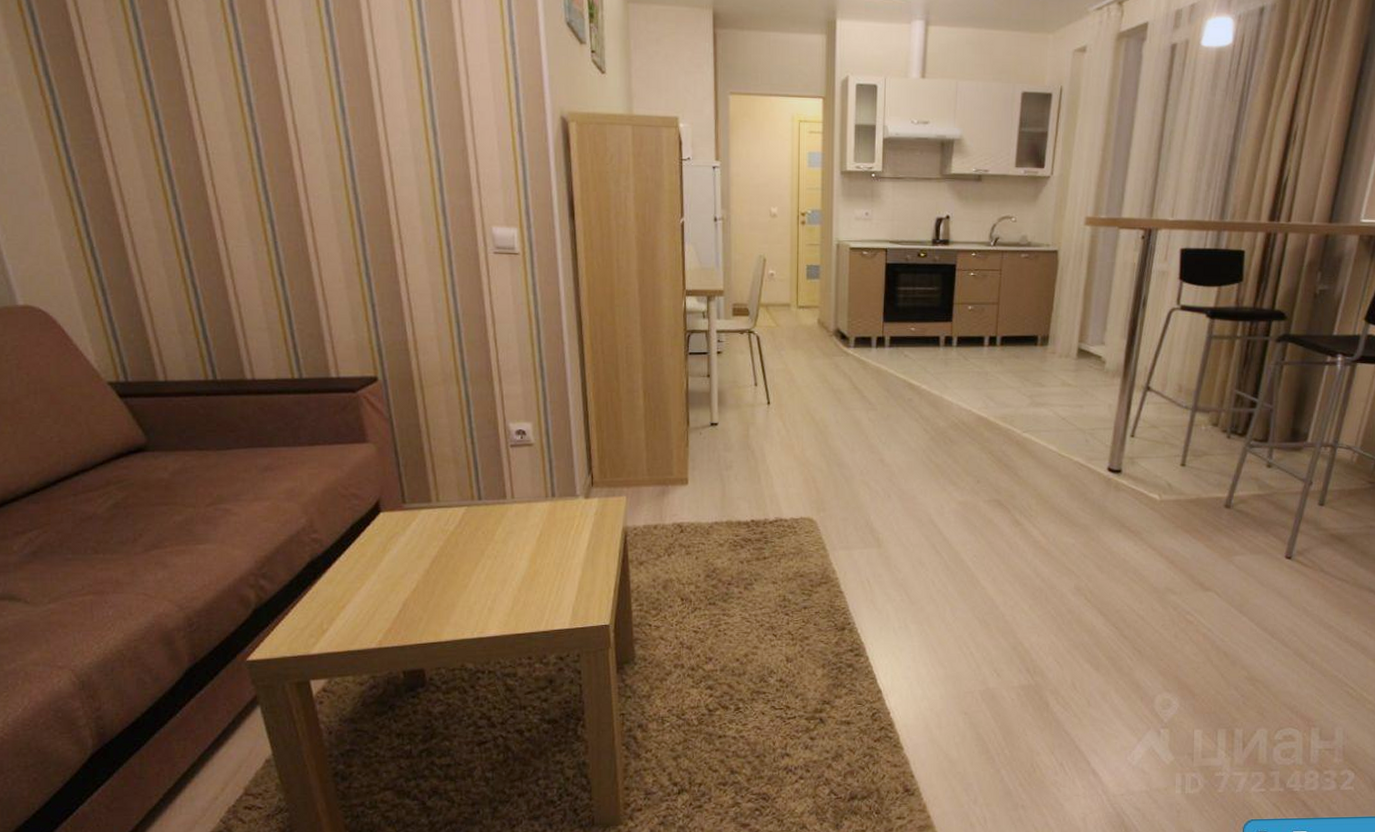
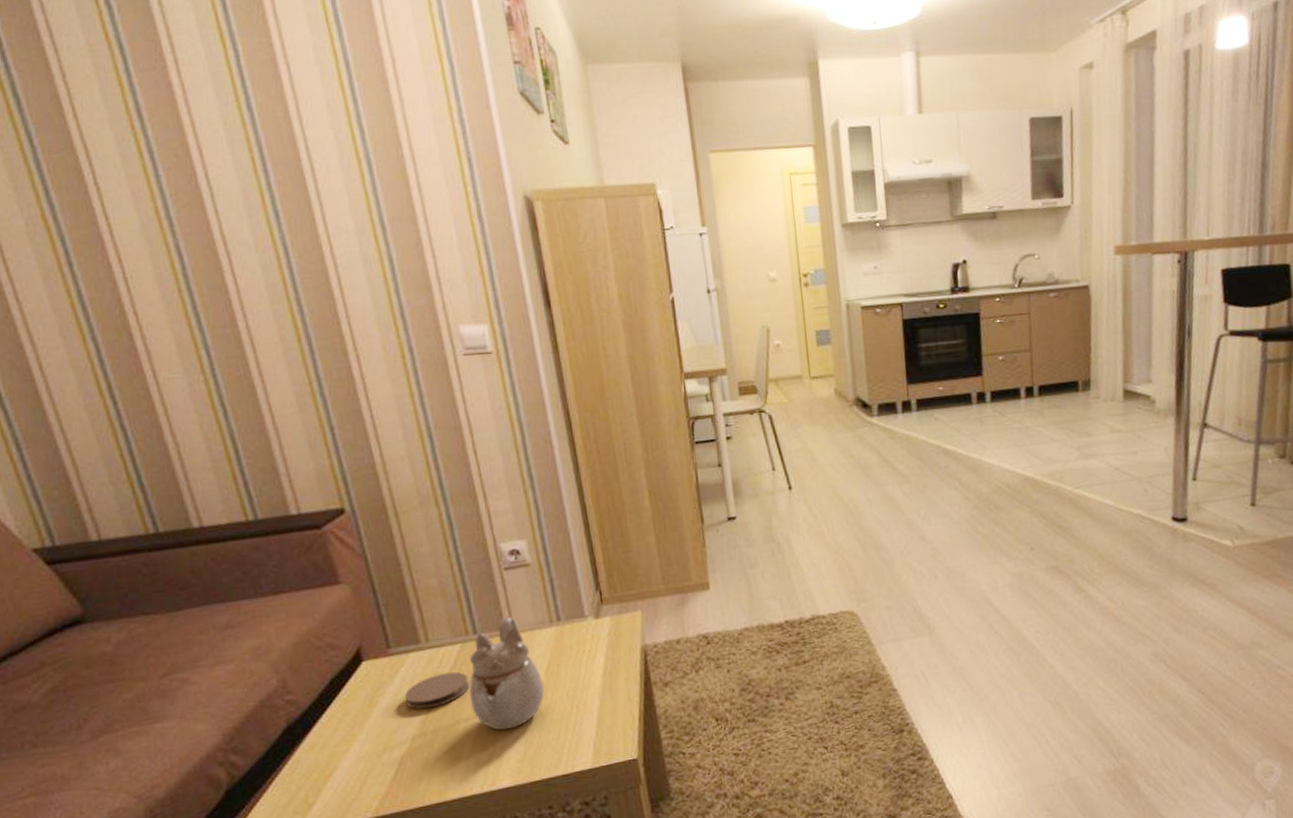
coaster: none [414,530,471,560] -> present [405,671,470,710]
teapot: none [469,488,534,586] -> present [469,616,544,731]

